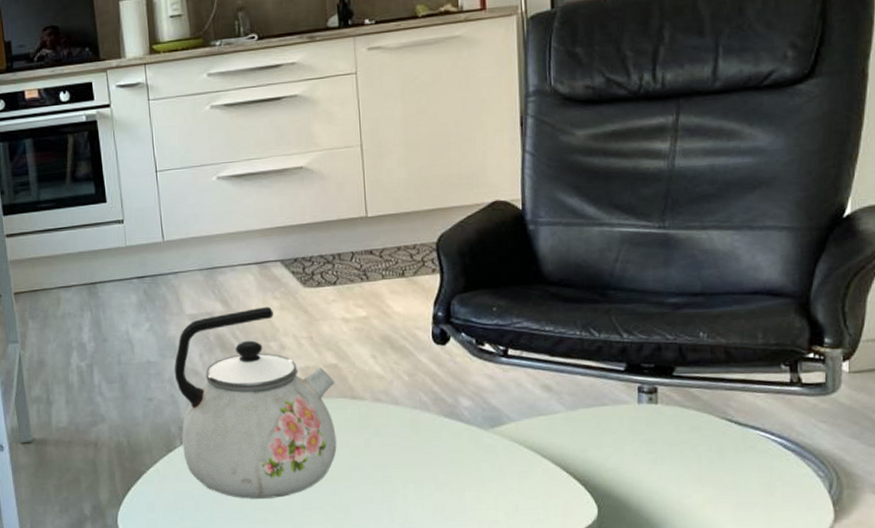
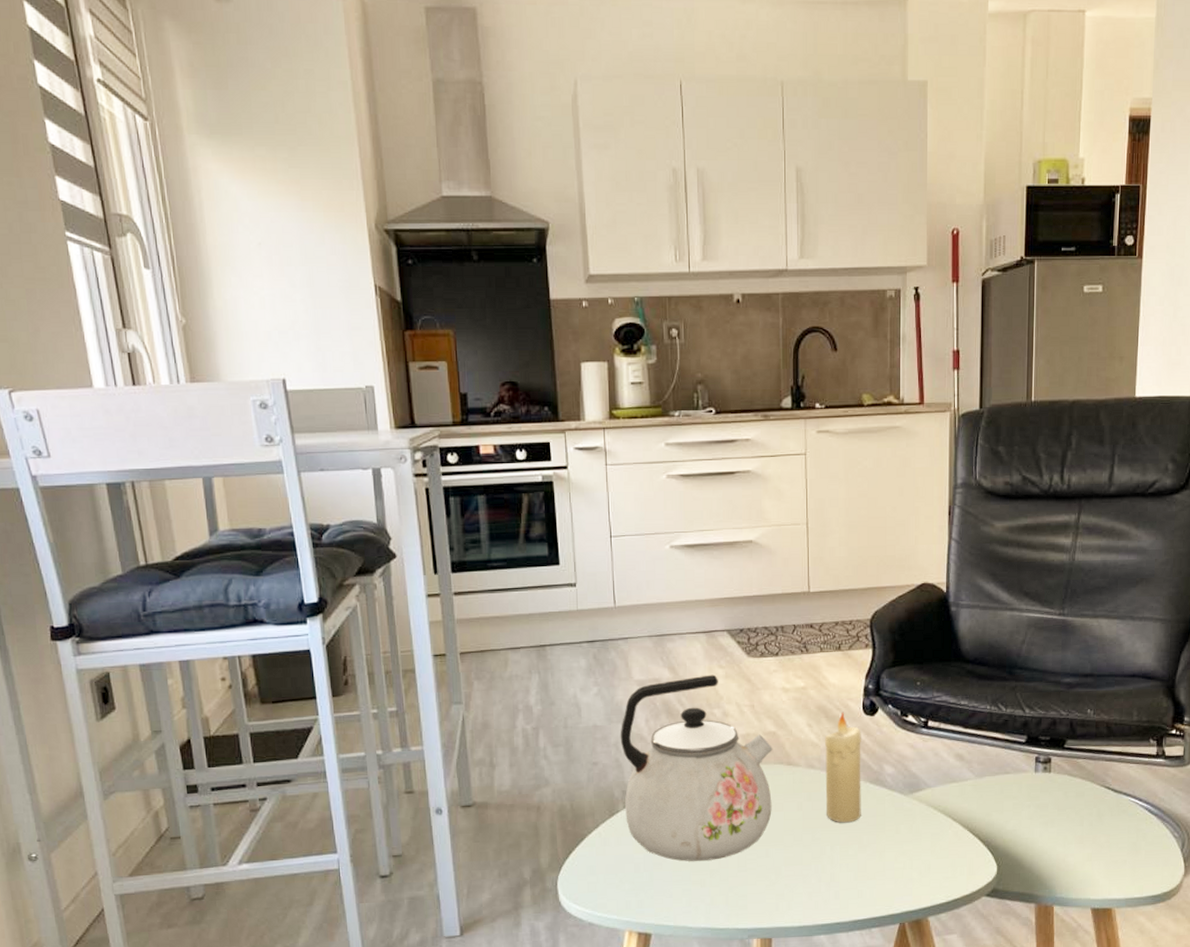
candle: none [392,341,436,460] -> present [825,712,861,823]

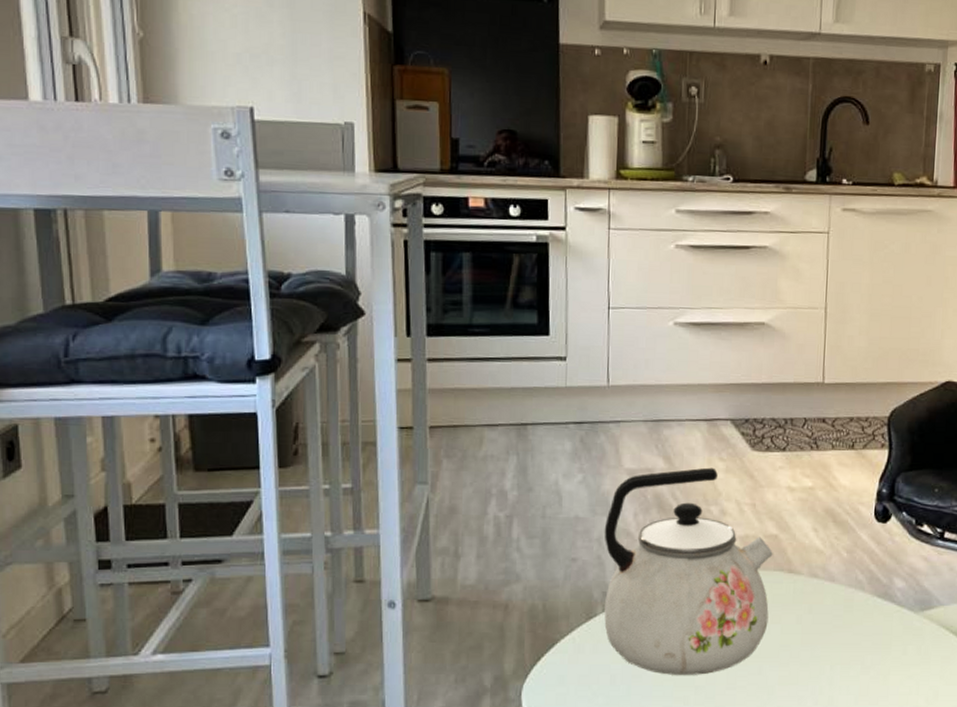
candle: present [825,712,861,823] -> none [828,517,871,640]

